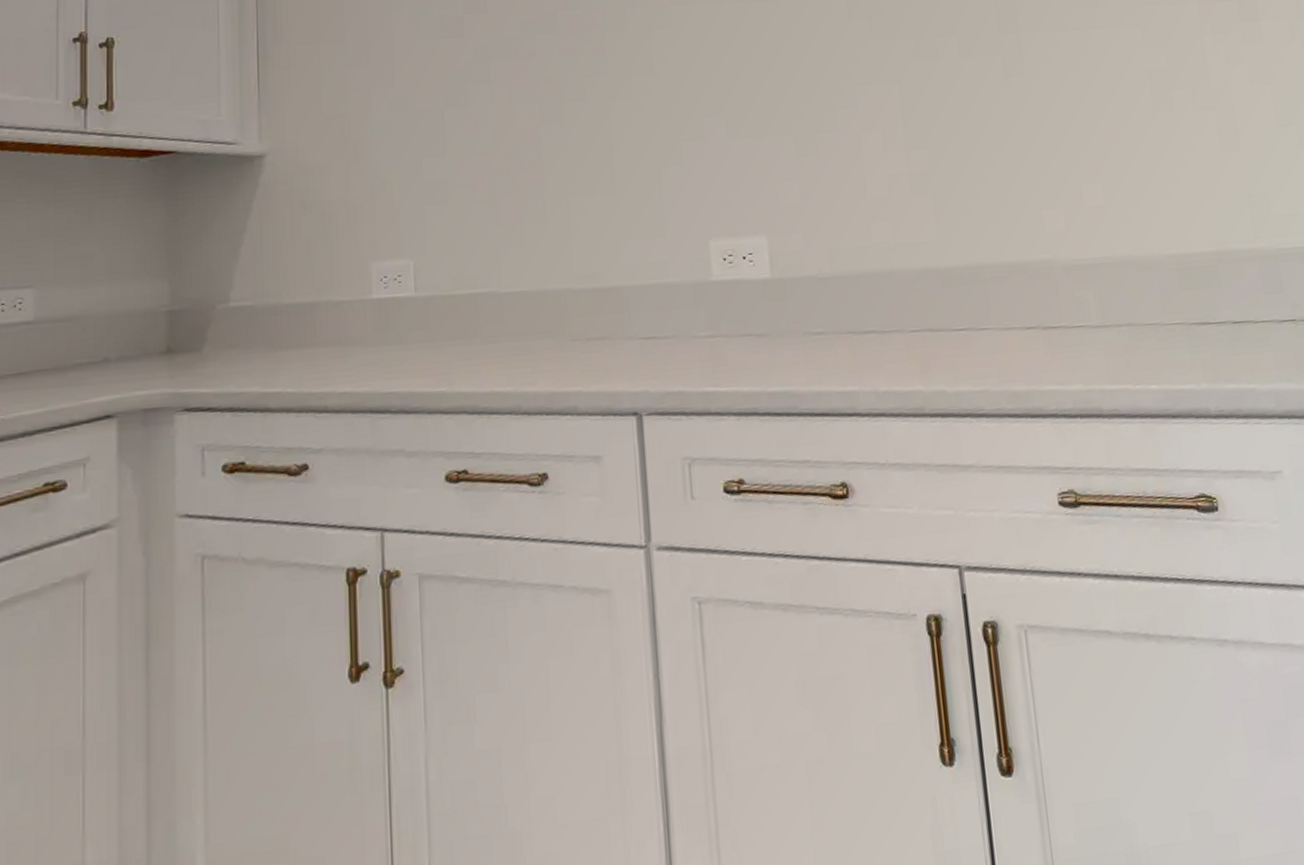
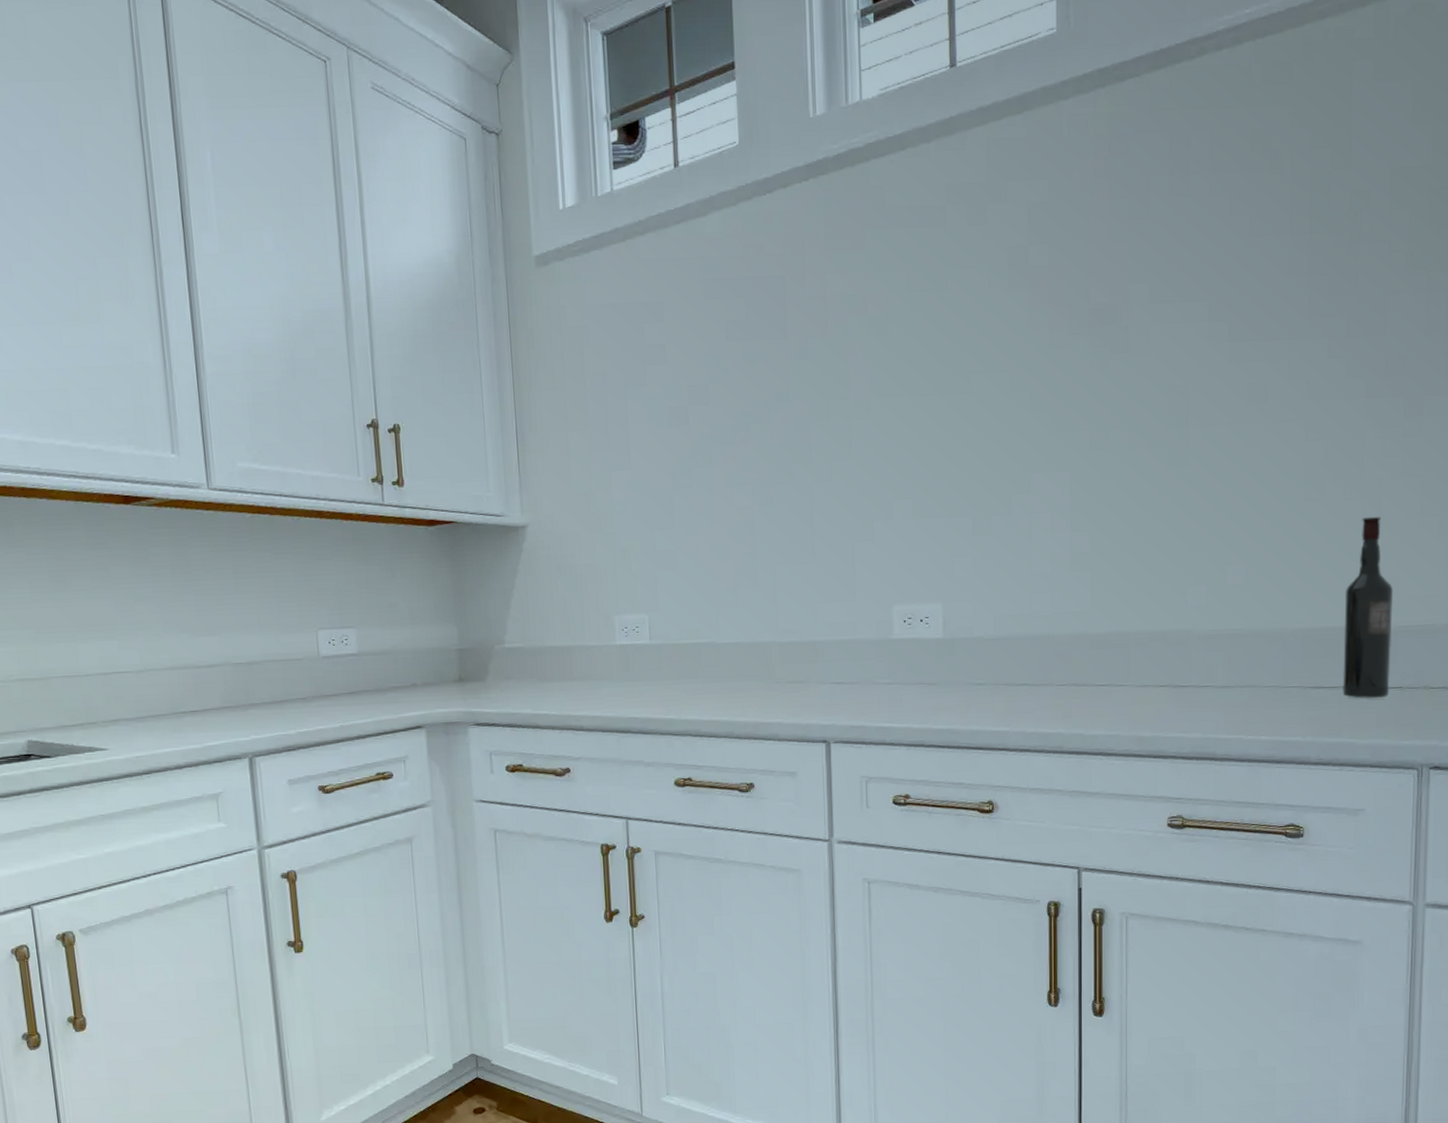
wine bottle: none [1213,127,1283,335] -> present [1341,516,1394,699]

